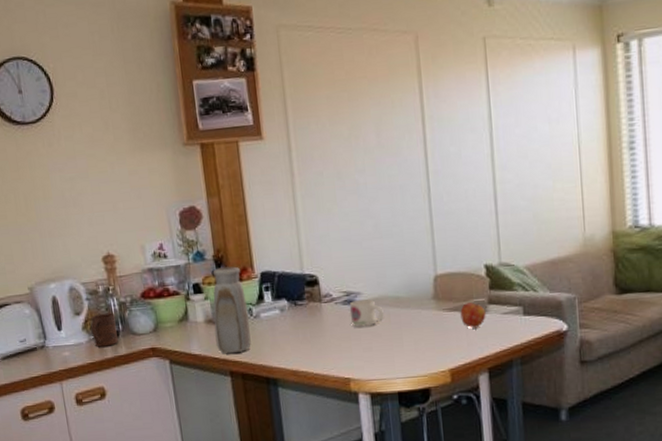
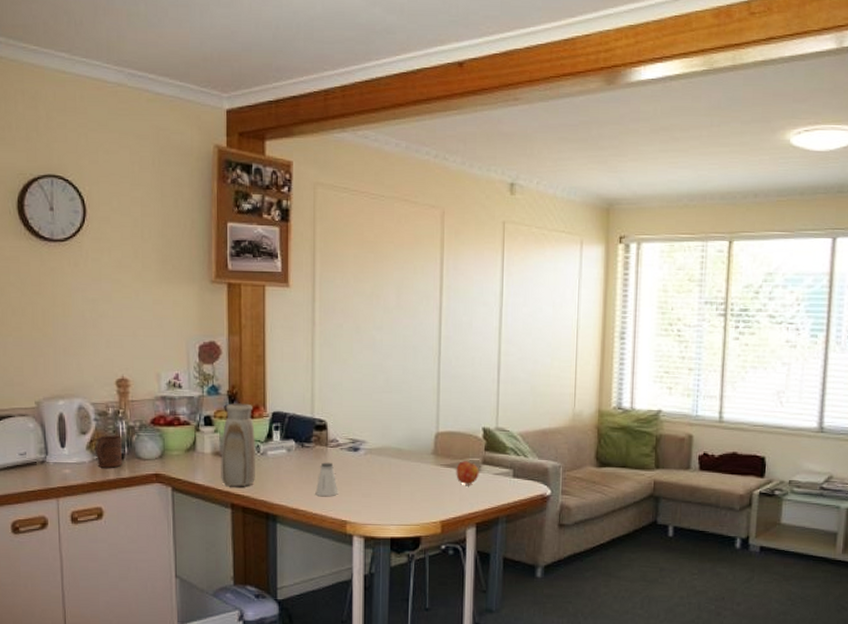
saltshaker: none [314,318,338,356] -> present [315,462,338,497]
mug: present [349,299,385,327] -> none [353,448,386,474]

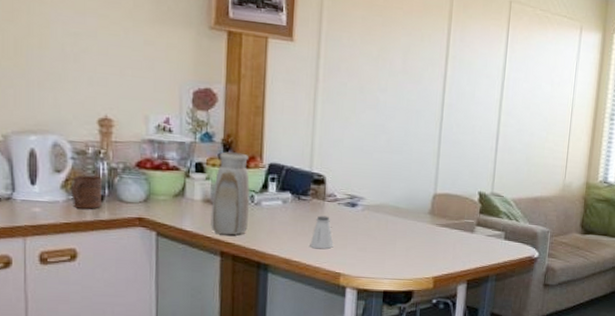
apple: present [456,461,479,485] -> none [450,222,473,245]

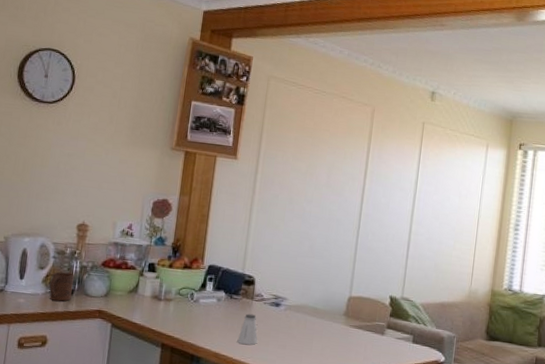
vase: present [211,152,250,235] -> none [156,254,192,329]

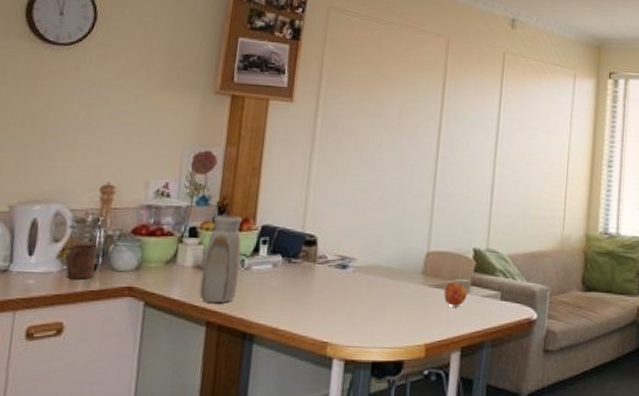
vase: none [156,254,192,329] -> present [199,215,242,303]
saltshaker: present [237,313,258,345] -> none [297,279,322,316]
apple: none [362,324,384,346] -> present [444,282,468,307]

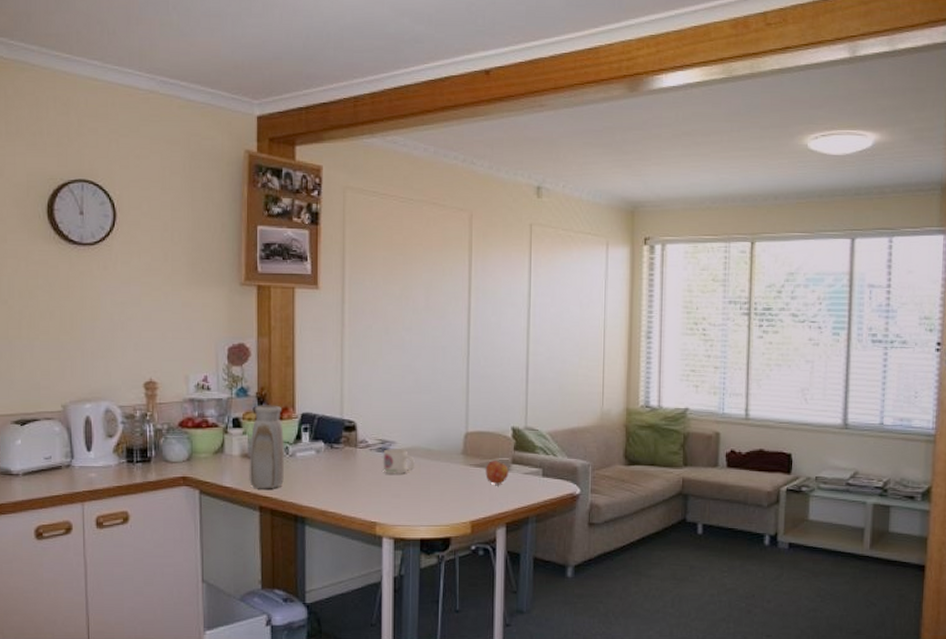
cup: present [65,243,97,279] -> none [122,438,149,471]
mug: none [340,266,374,293] -> present [383,449,416,474]

